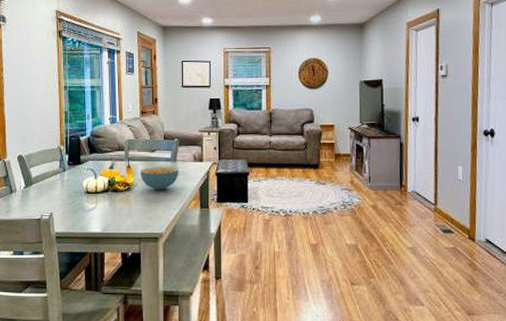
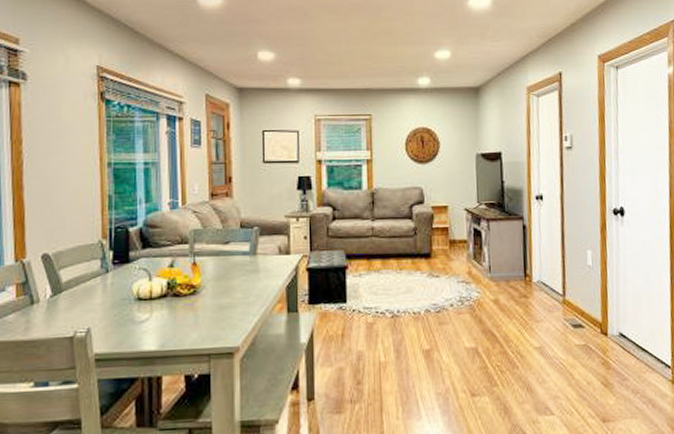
cereal bowl: present [140,166,179,191] -> none [209,261,260,293]

